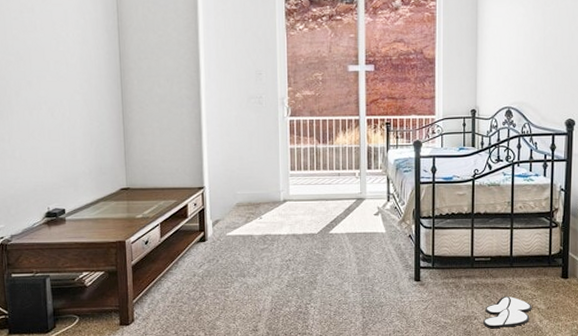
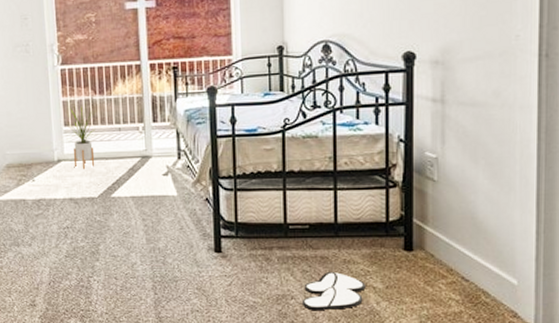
house plant: none [292,151,319,209] -> present [65,103,96,169]

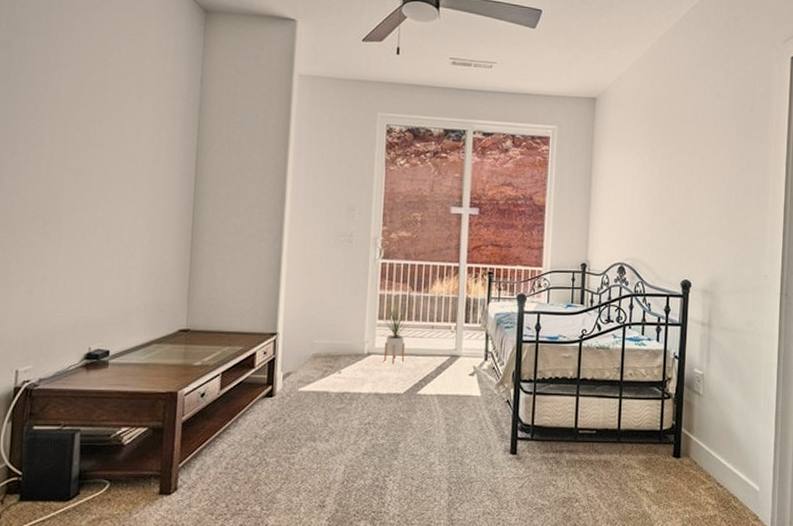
slippers: present [301,271,366,310] -> none [584,475,640,513]

